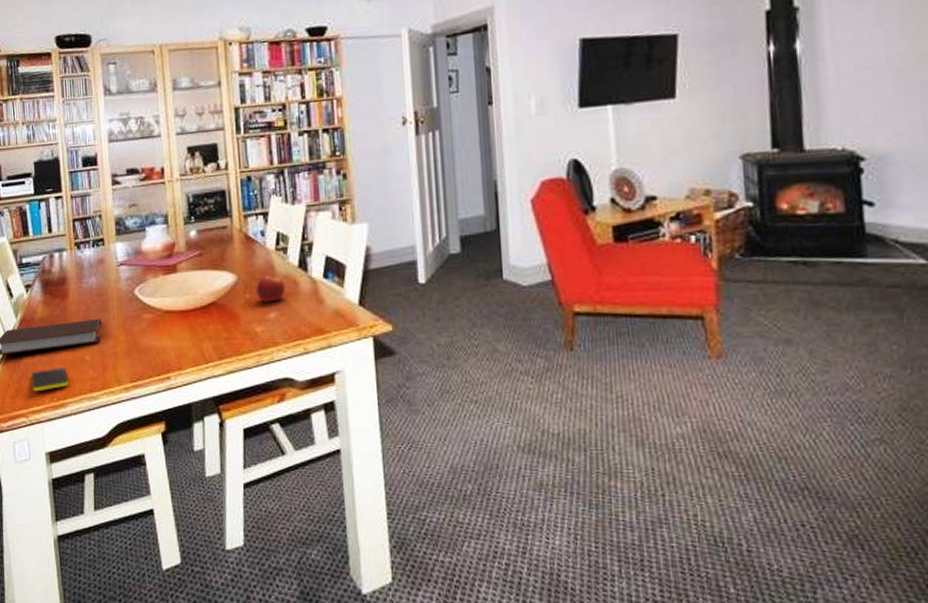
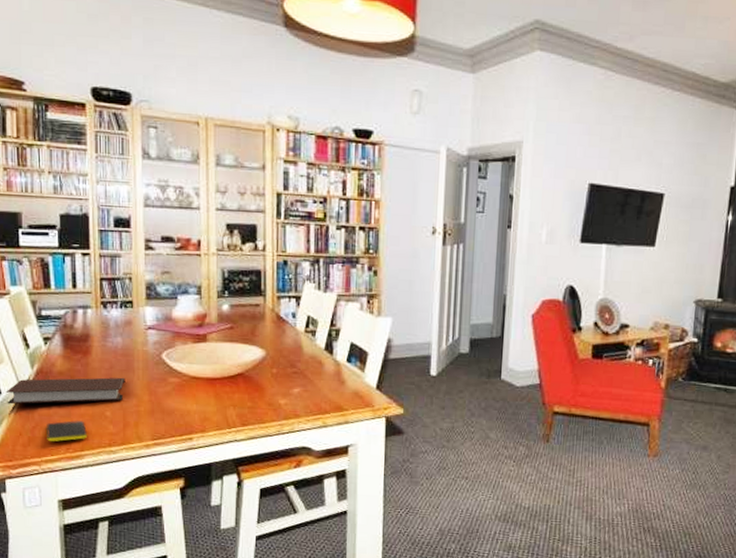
fruit: present [256,275,286,303] -> none [283,354,311,379]

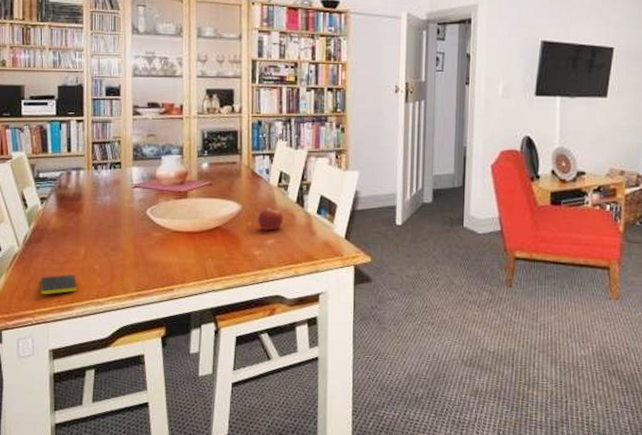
notebook: present [5,377,125,405] -> none [5,233,113,260]
fruit: none [283,354,311,379] -> present [258,208,284,231]

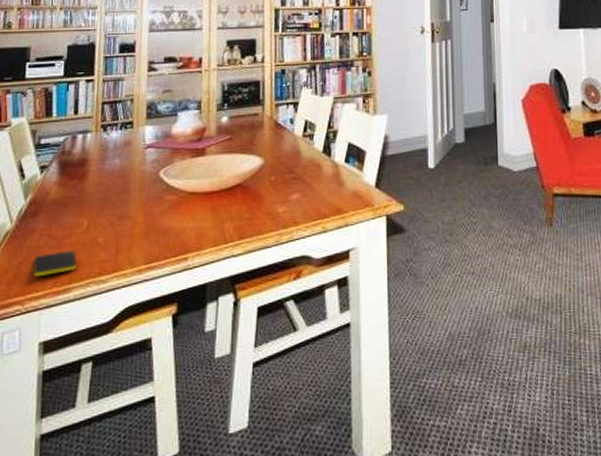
fruit: present [258,208,284,231] -> none [282,159,309,185]

